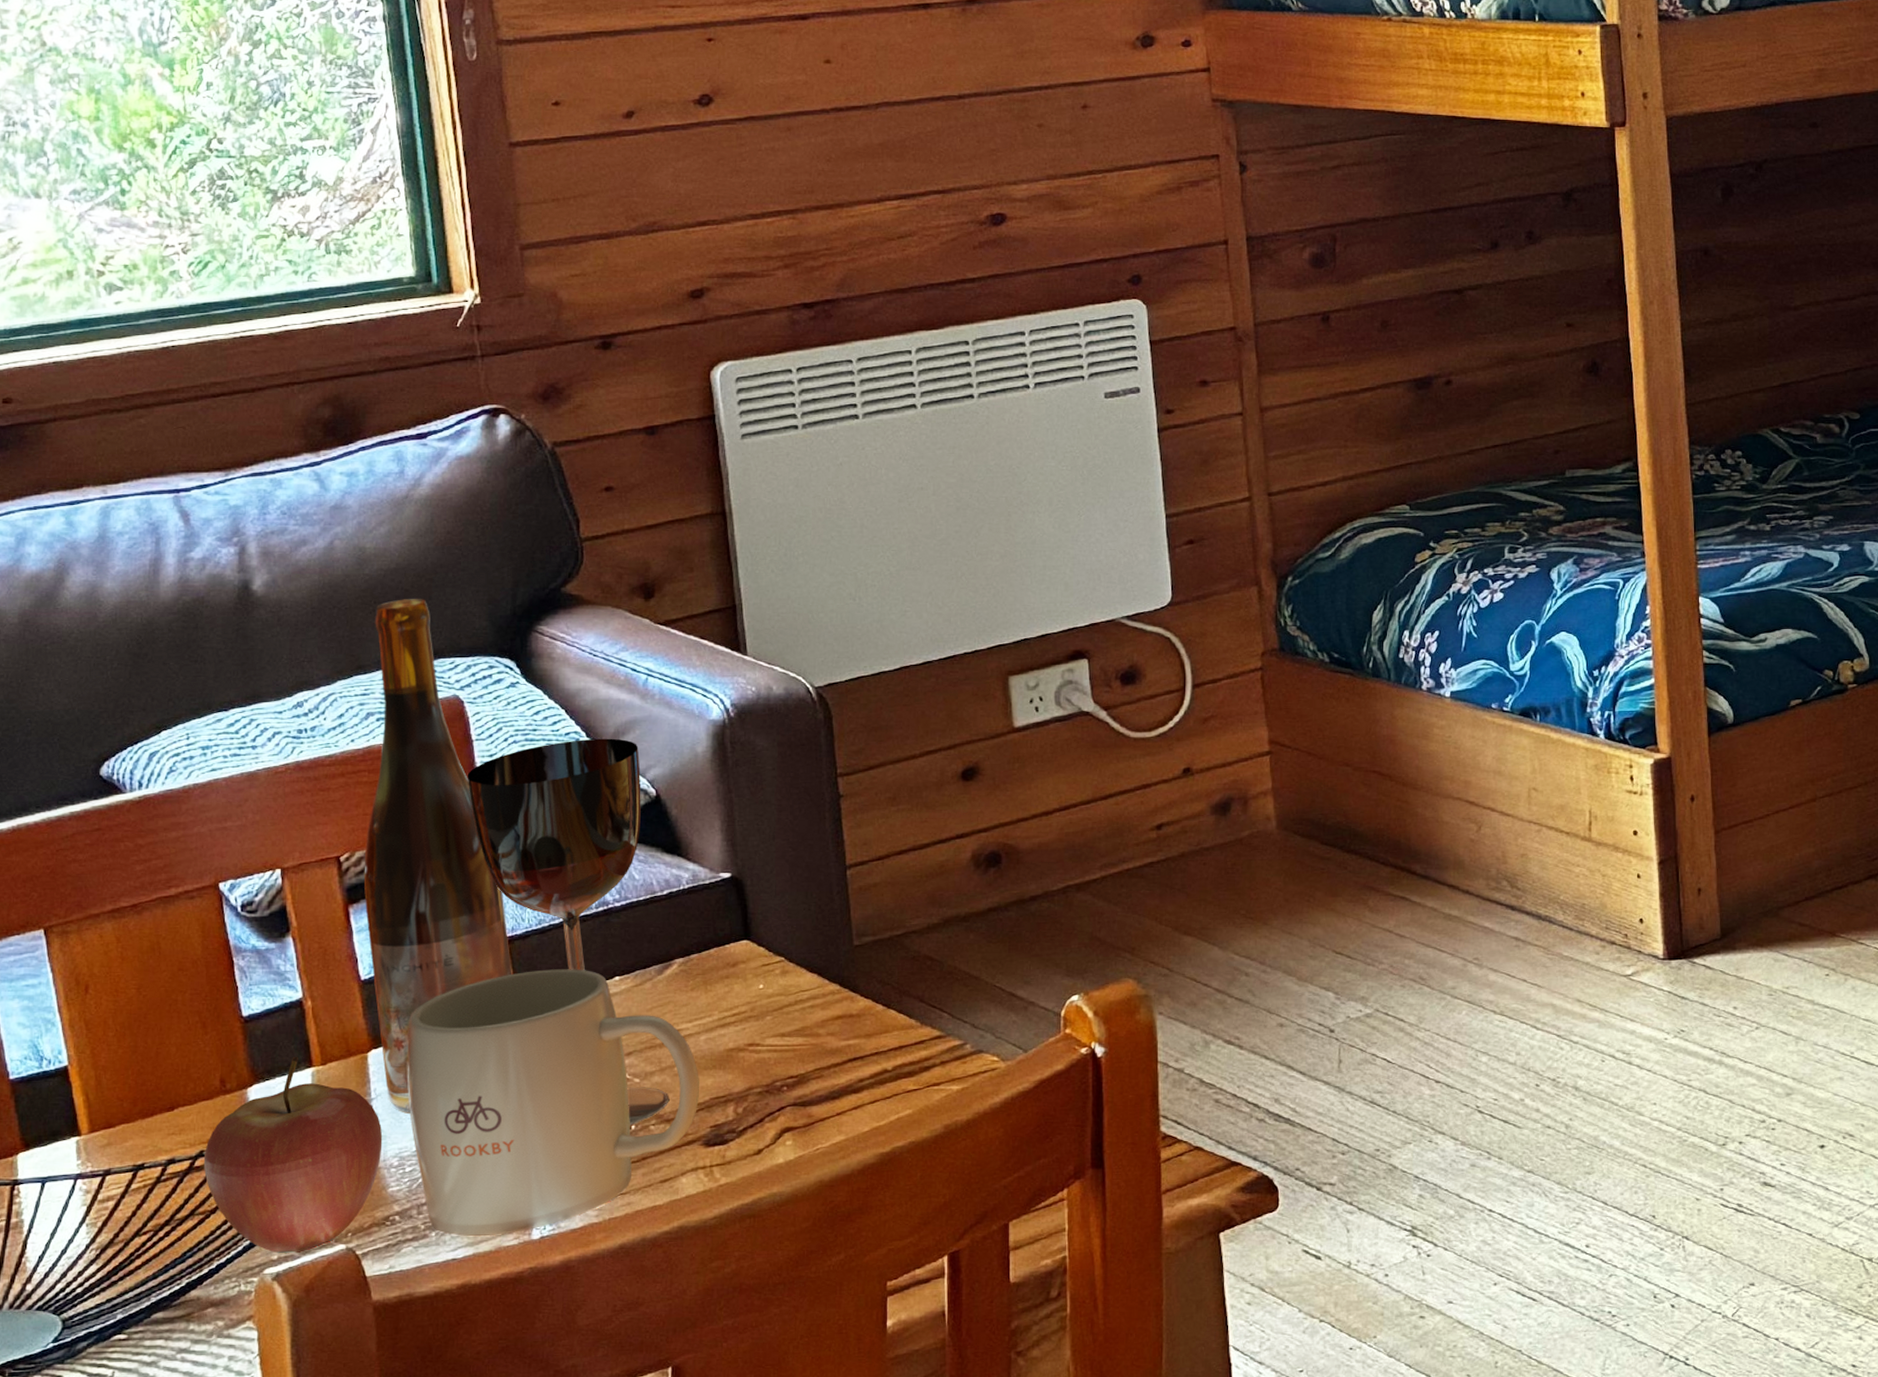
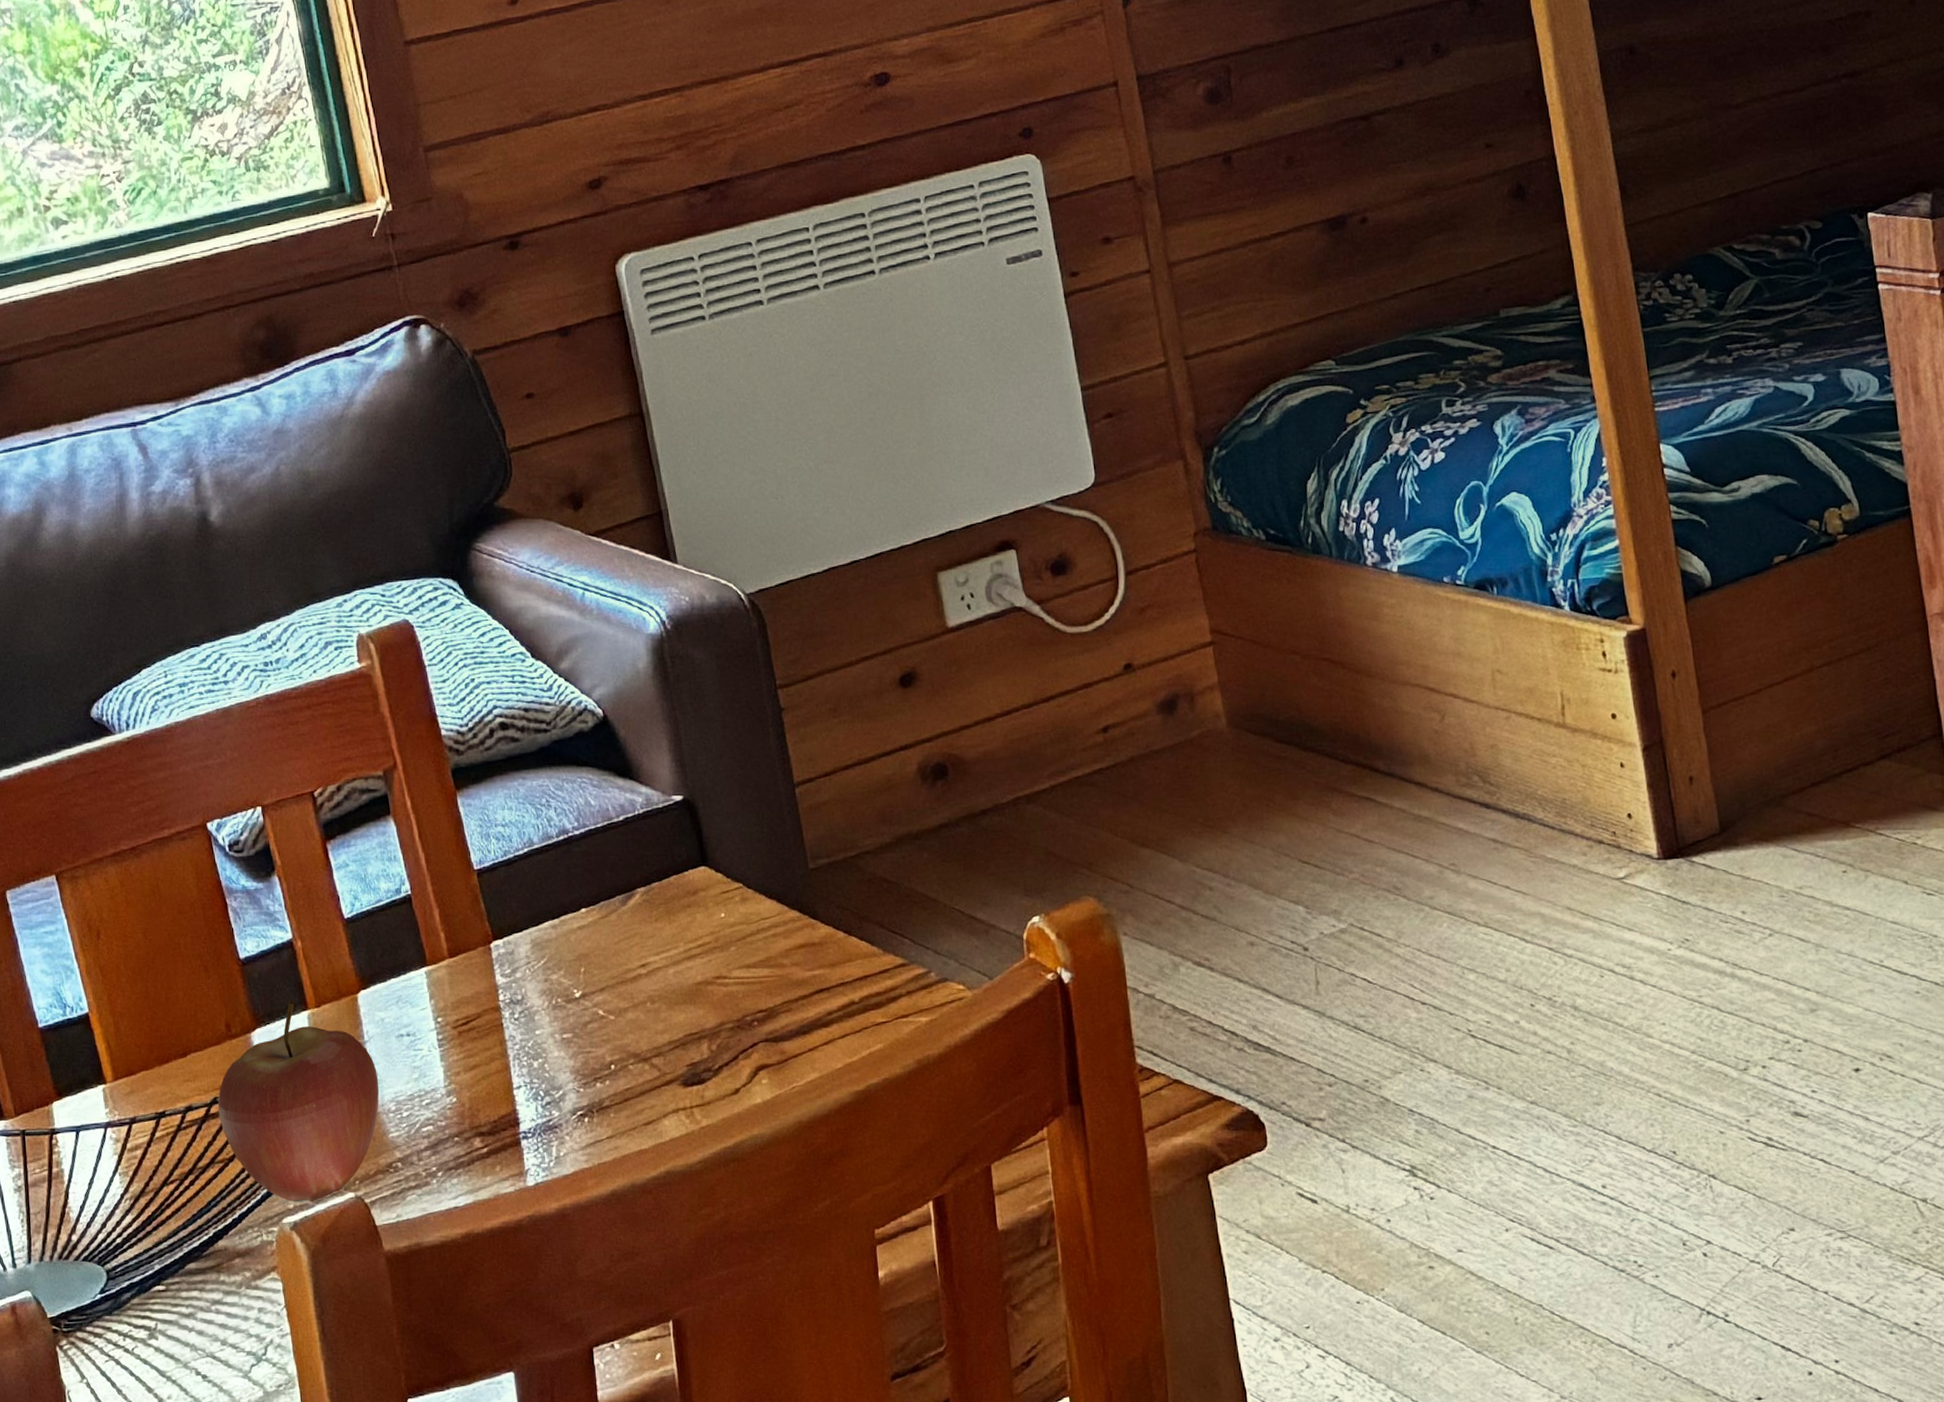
wine bottle: present [363,598,512,1115] -> none [323,520,484,1057]
mug: present [407,969,699,1236] -> none [392,901,673,1183]
wineglass: present [467,738,670,1126] -> none [423,657,645,1066]

